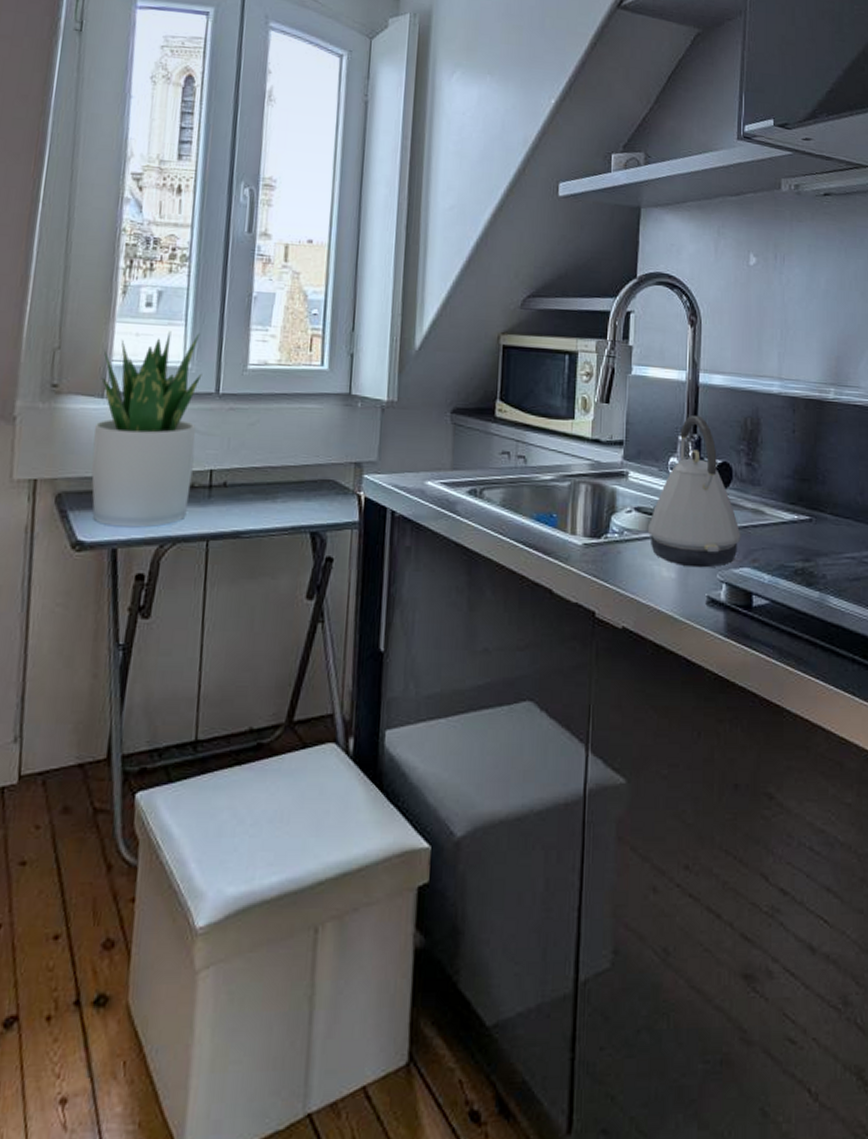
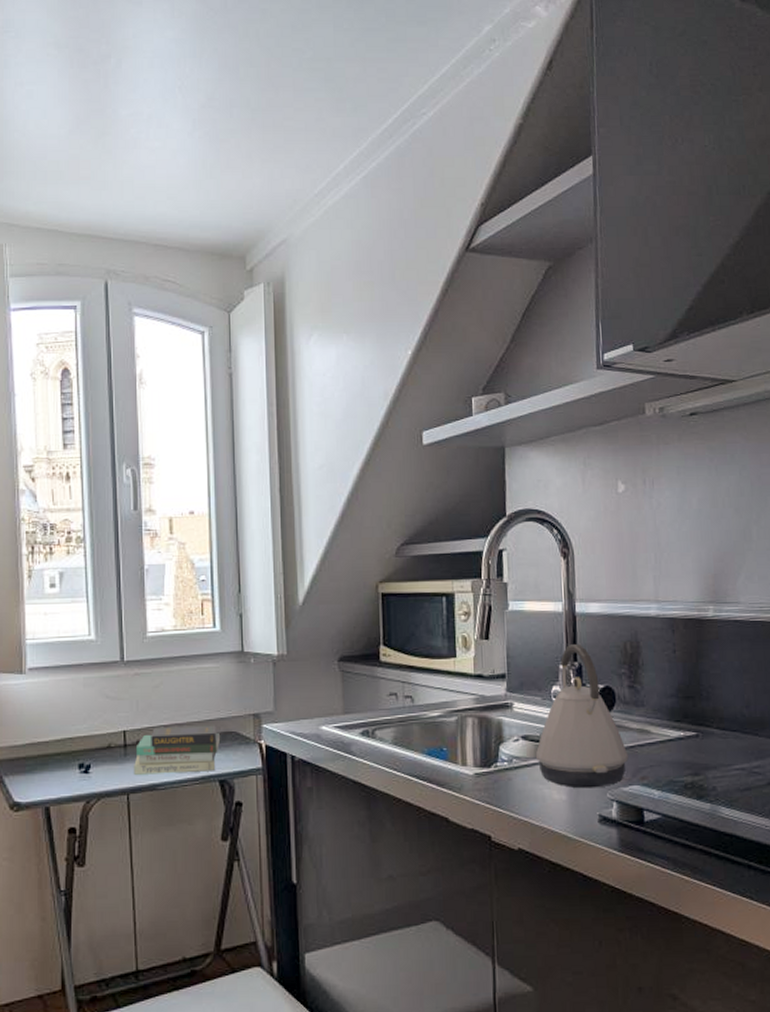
planter: present [91,331,202,528] -> none [17,607,108,788]
books: none [217,469,317,521] -> present [134,725,221,775]

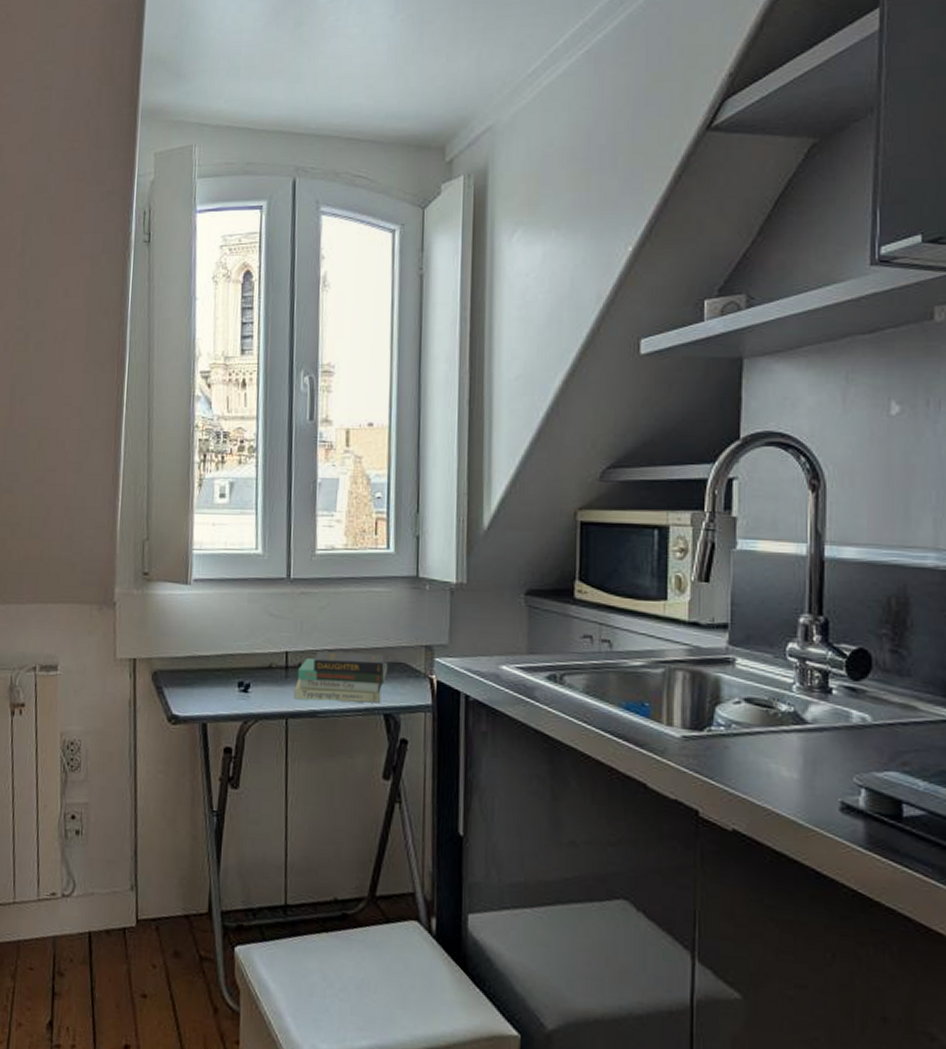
kettle: present [535,643,629,789] -> none [761,593,886,770]

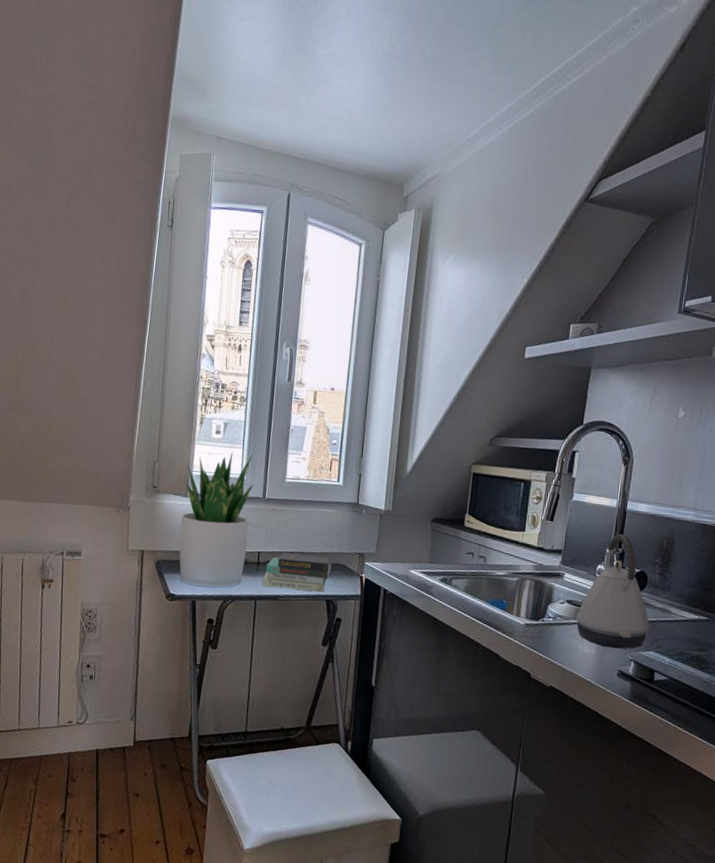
planter: none [181,520,274,705] -> present [179,452,254,589]
kettle: none [761,593,886,770] -> present [575,533,650,649]

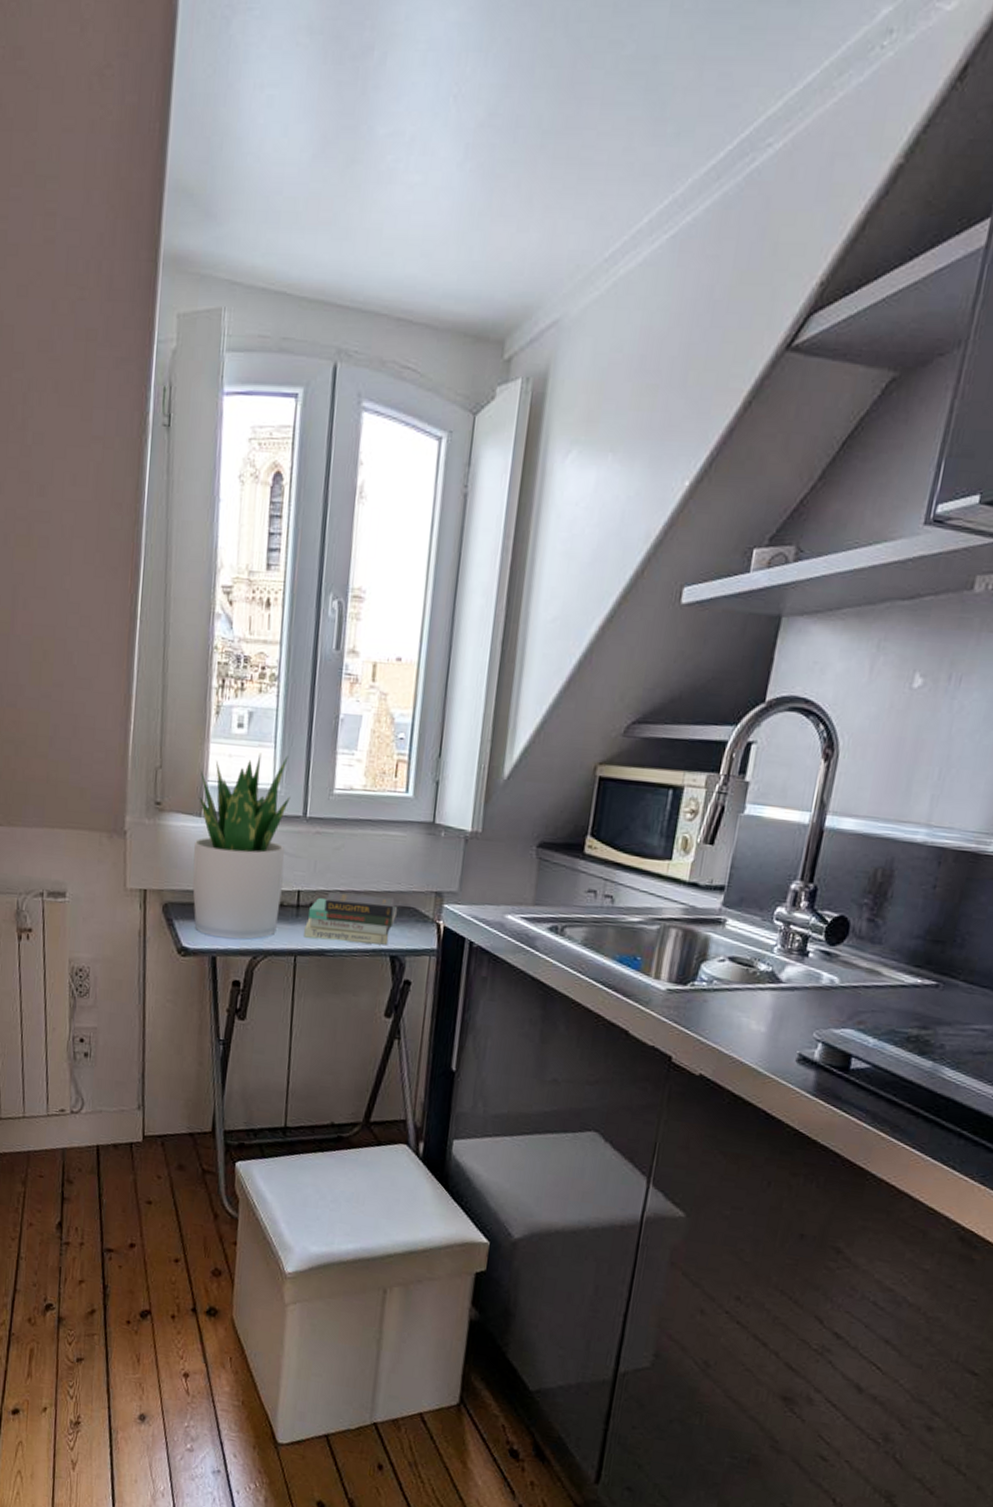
kettle: present [575,533,650,649] -> none [740,862,849,1025]

